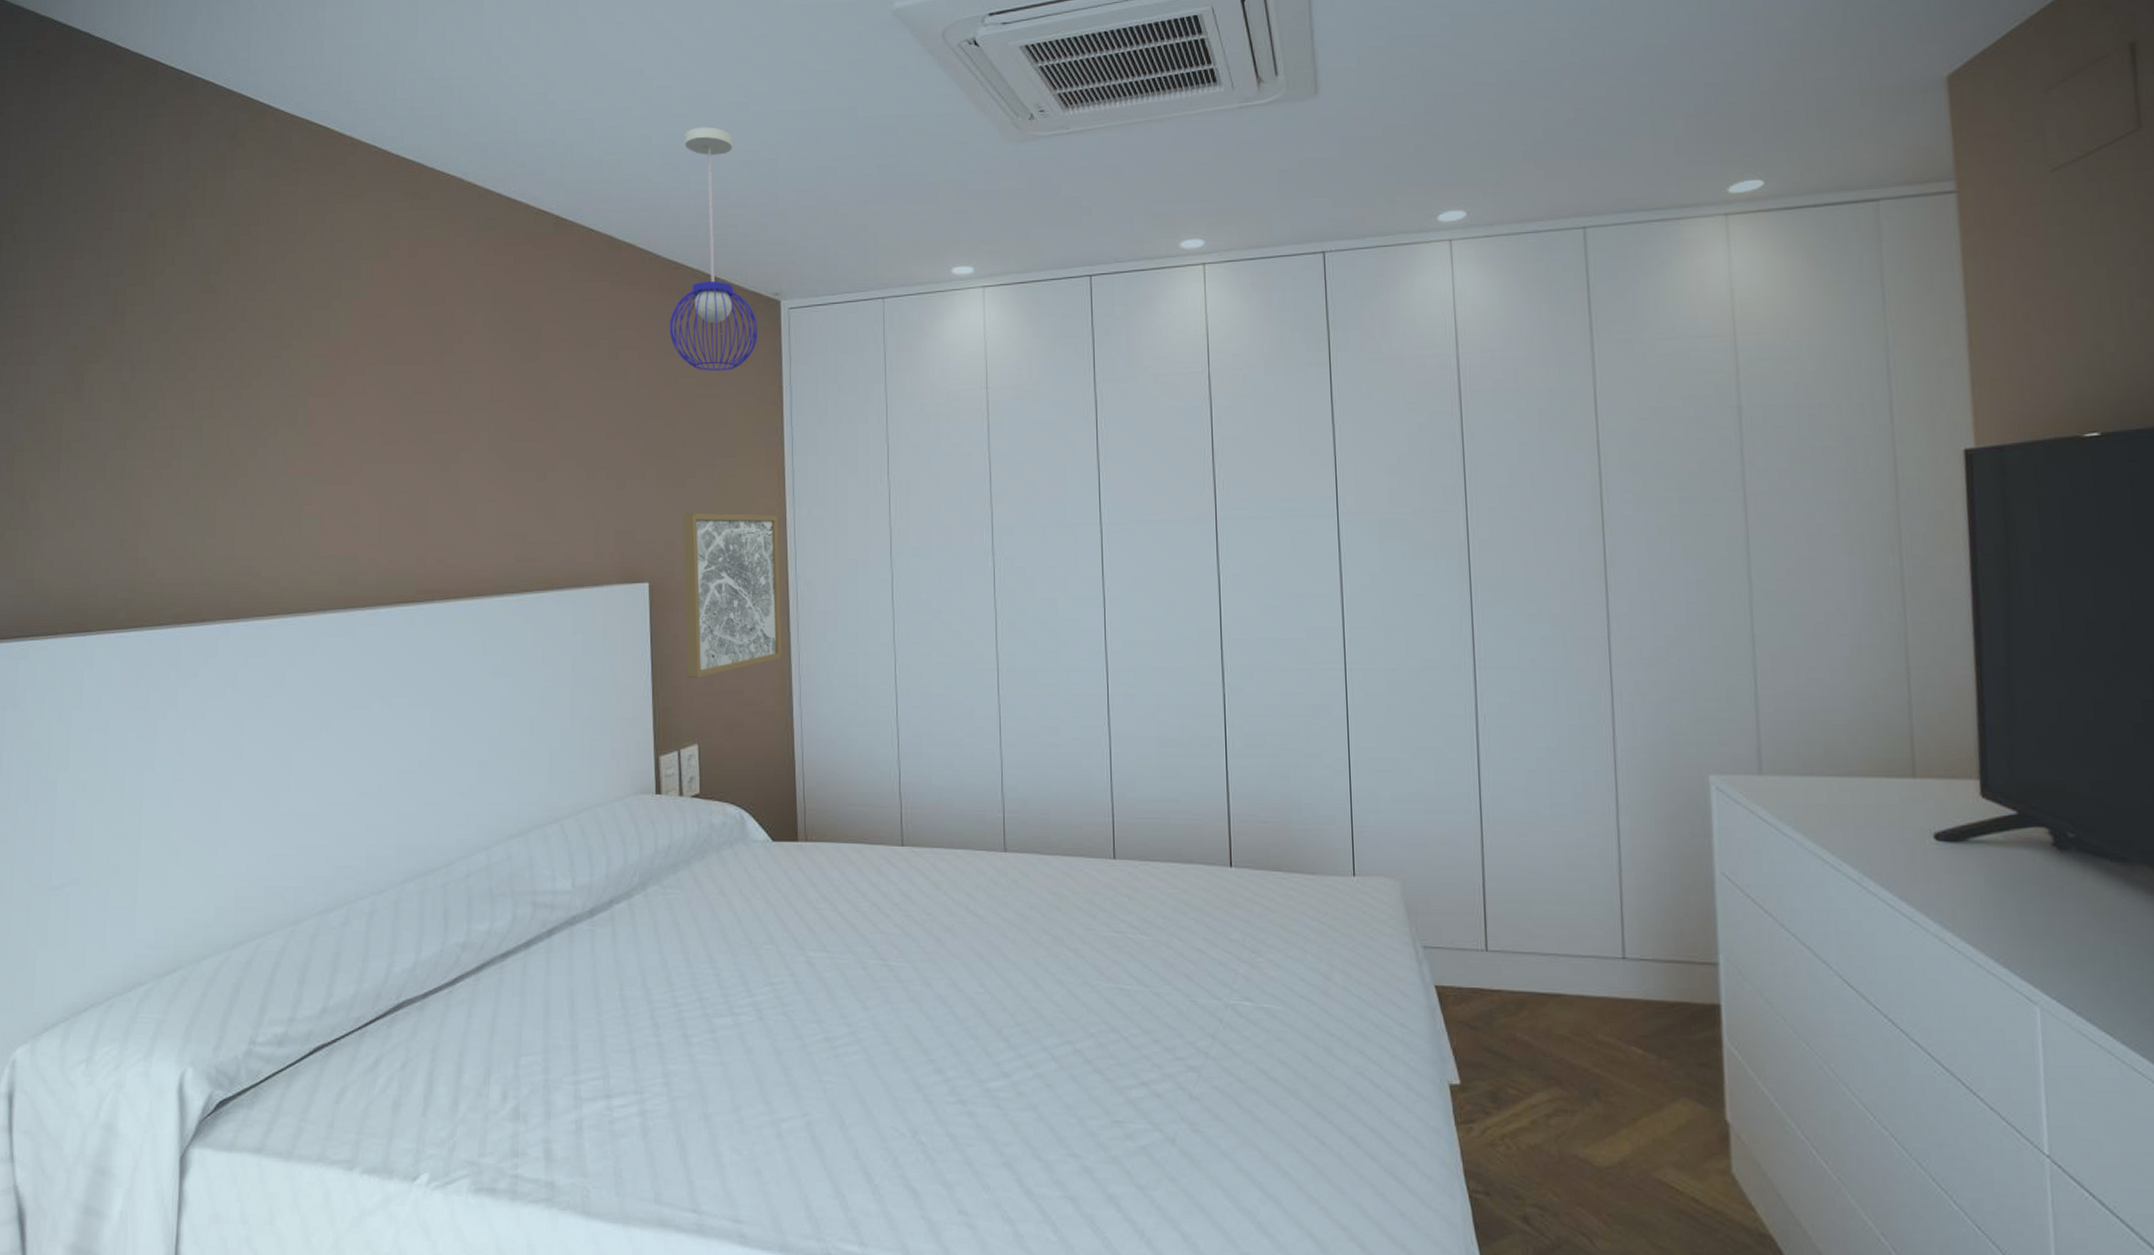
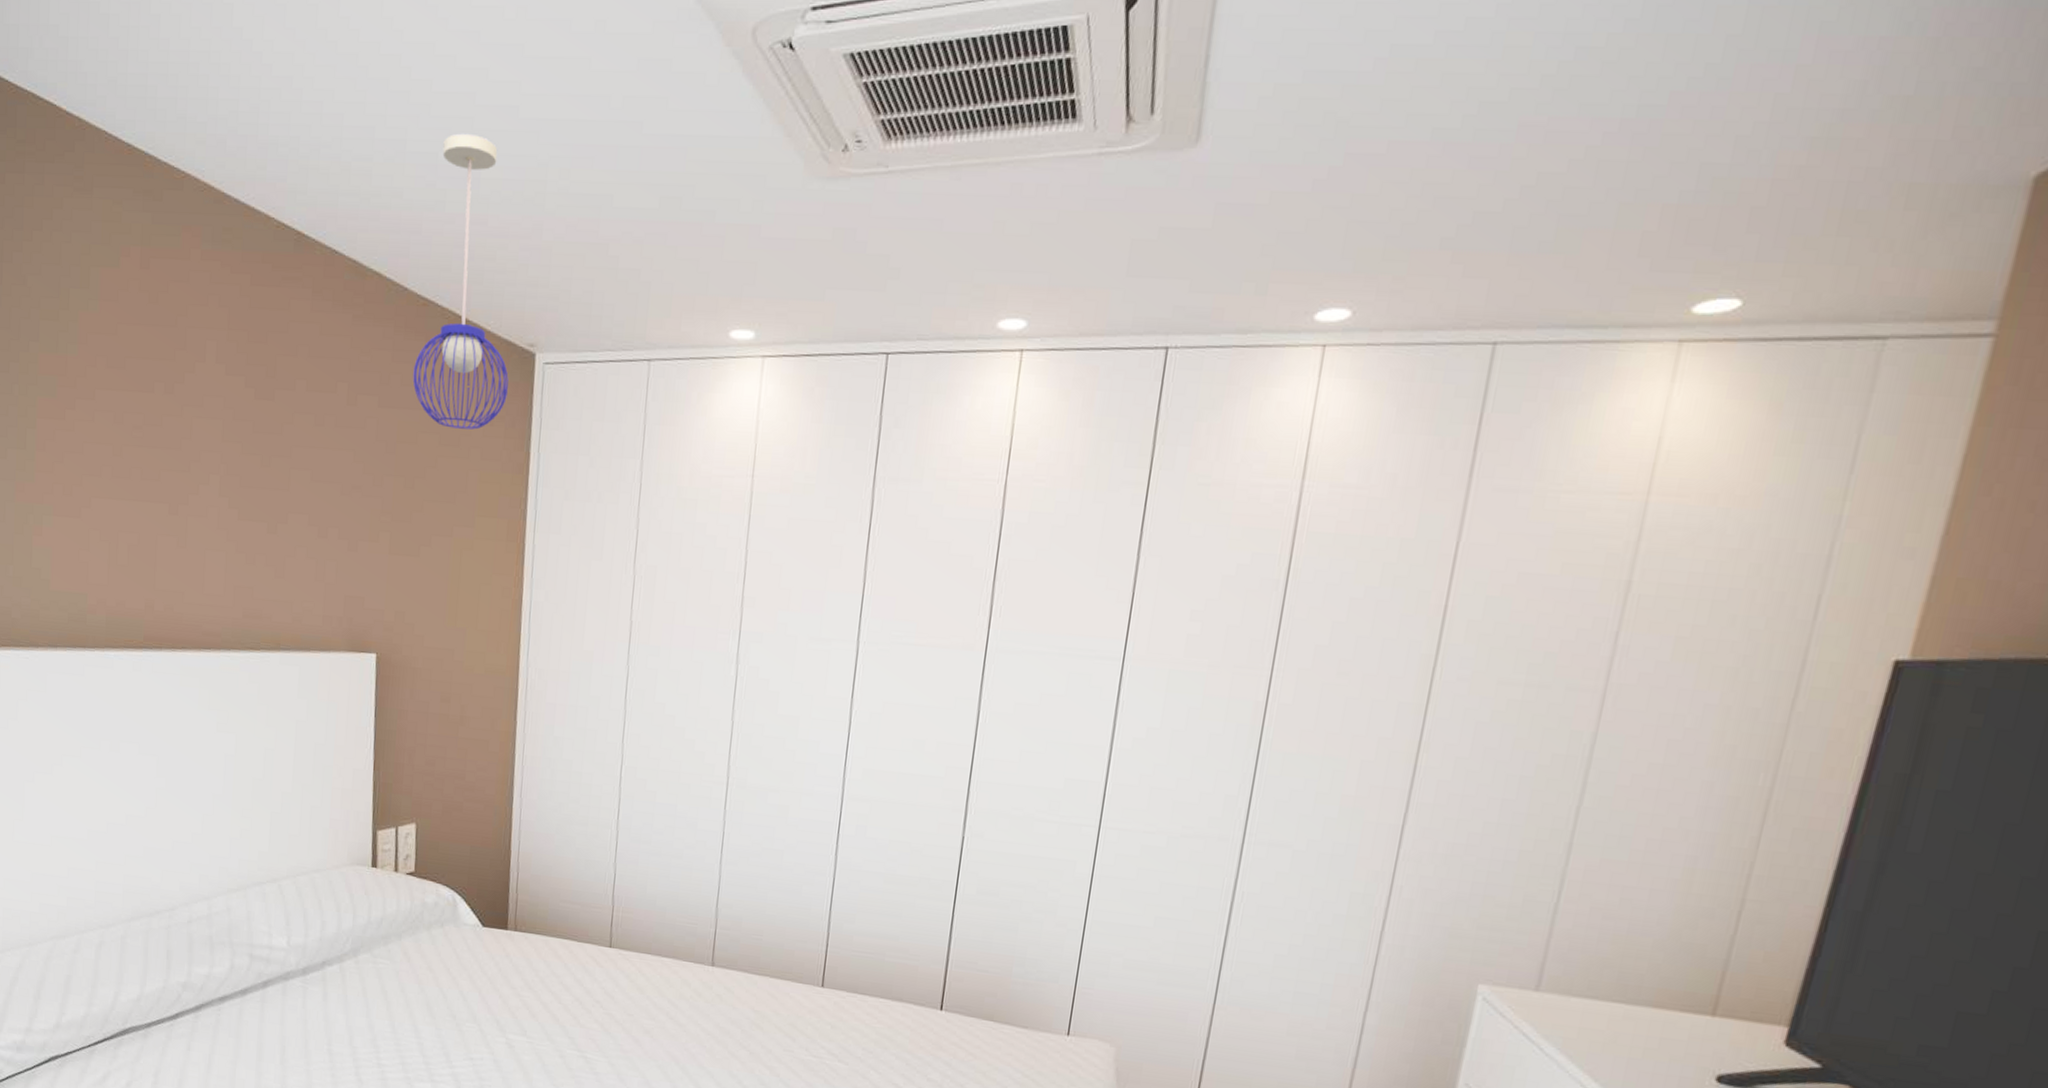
wall art: present [683,513,782,678] -> none [409,583,514,757]

